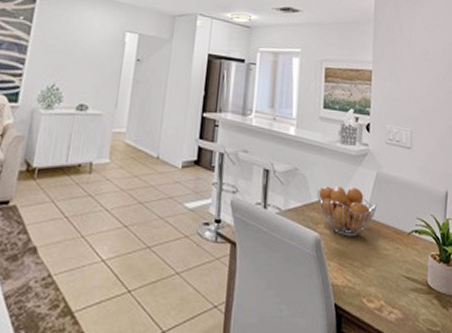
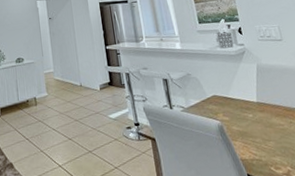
fruit basket: present [317,186,377,237] -> none [210,80,264,120]

